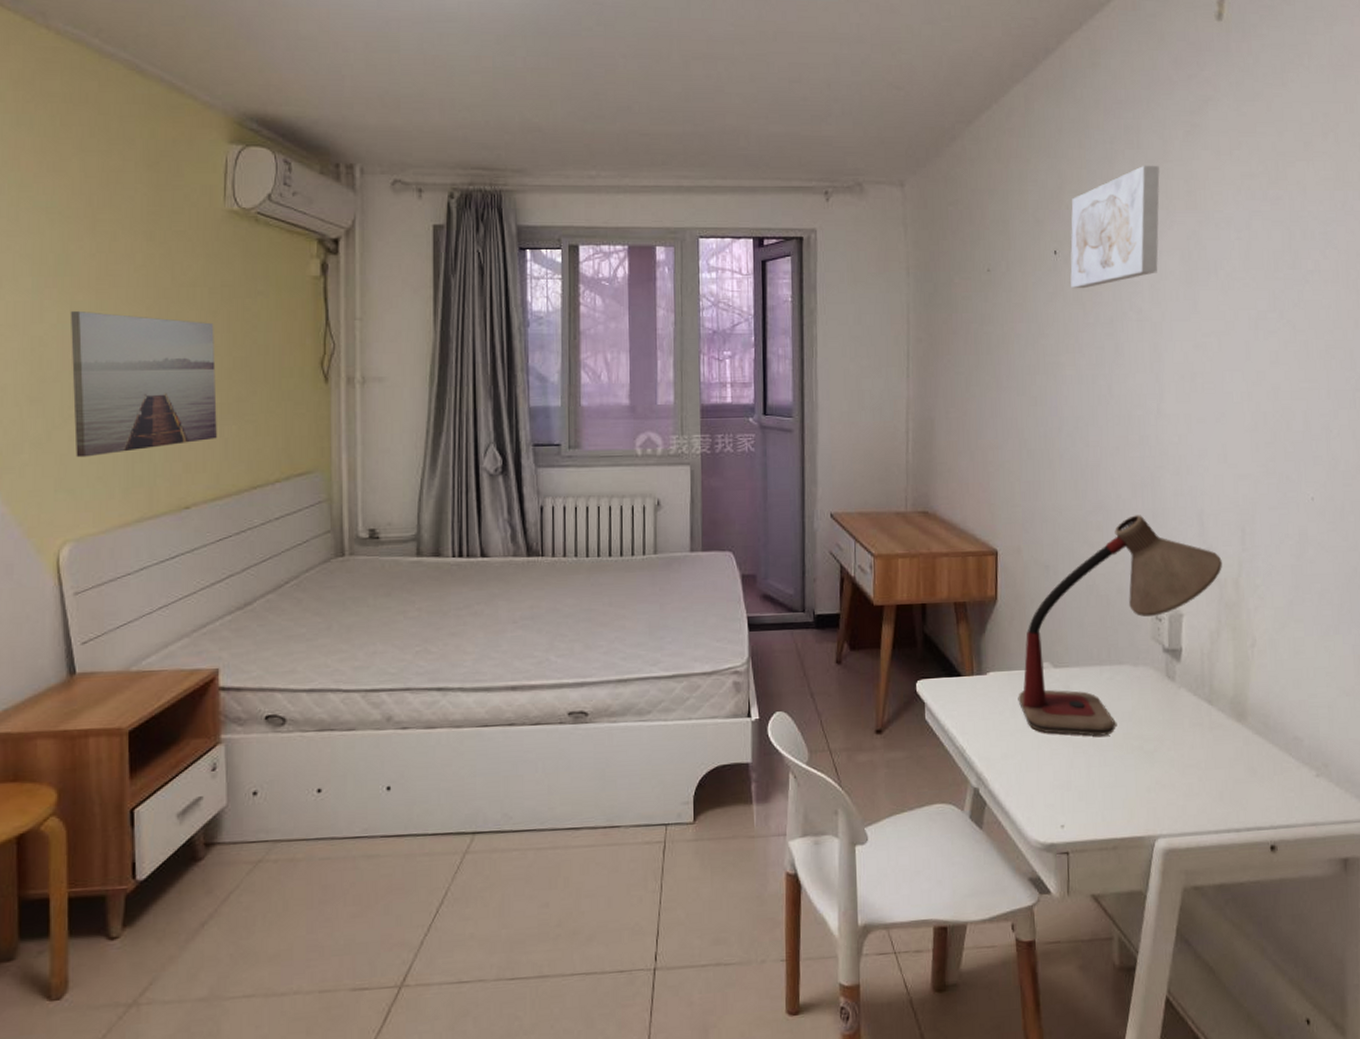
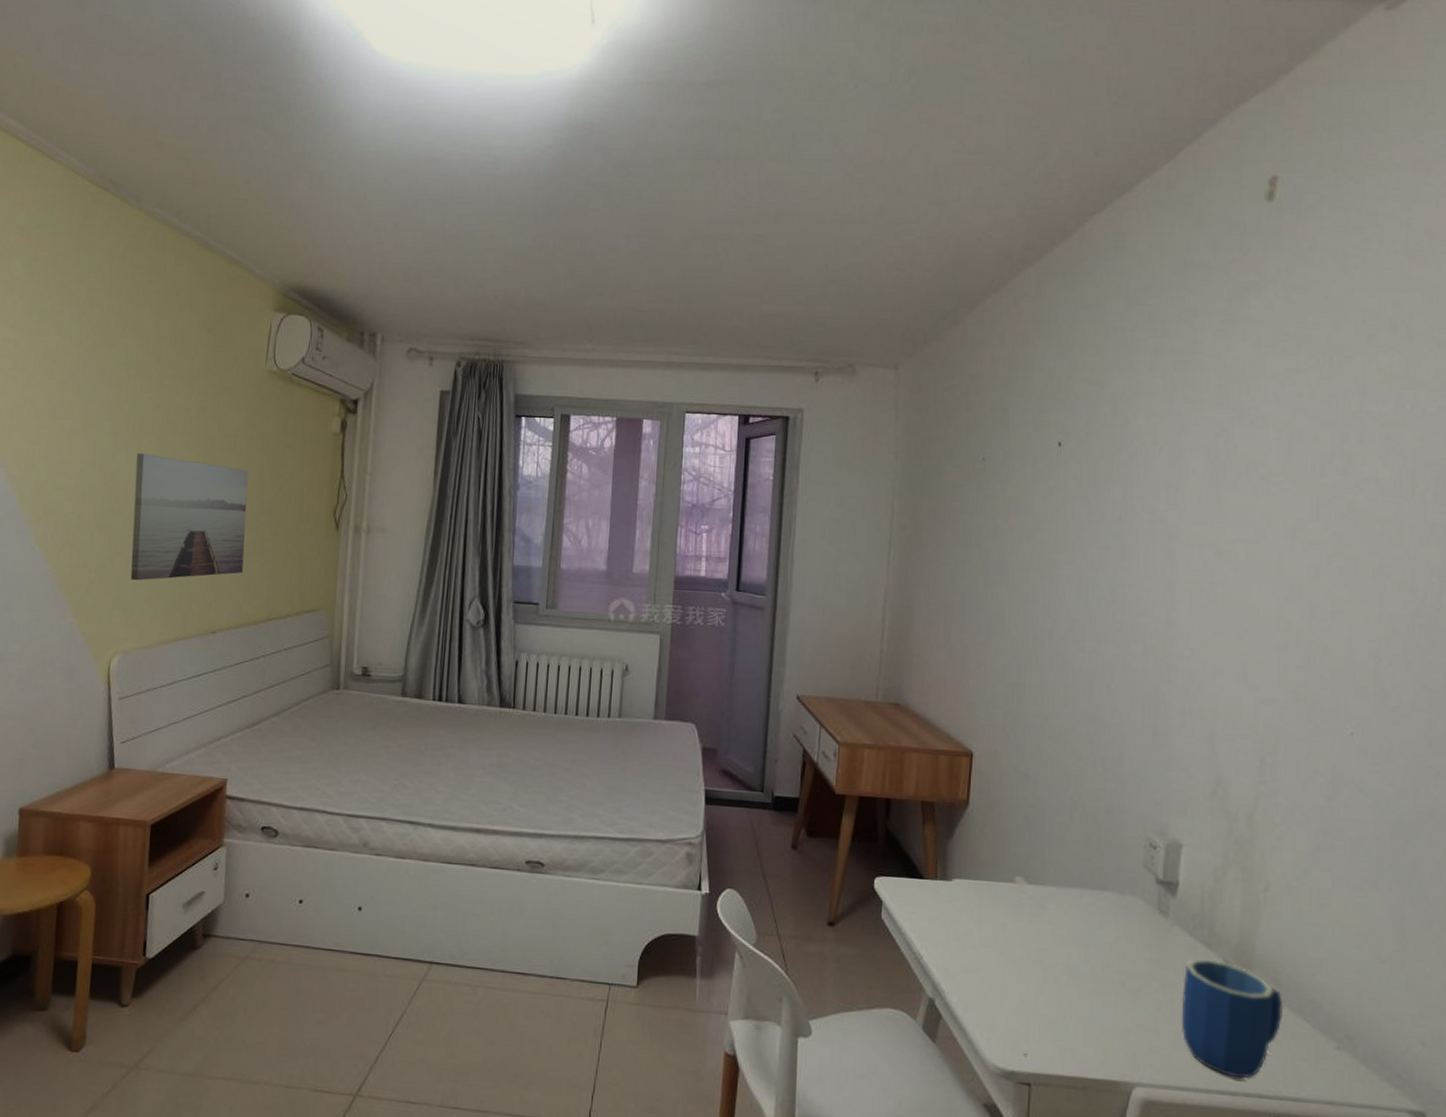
desk lamp: present [1018,515,1222,736] -> none [984,731,1234,965]
wall art: present [1070,165,1160,289] -> none [1075,355,1187,484]
mug: none [1190,714,1273,816] -> present [1181,958,1284,1079]

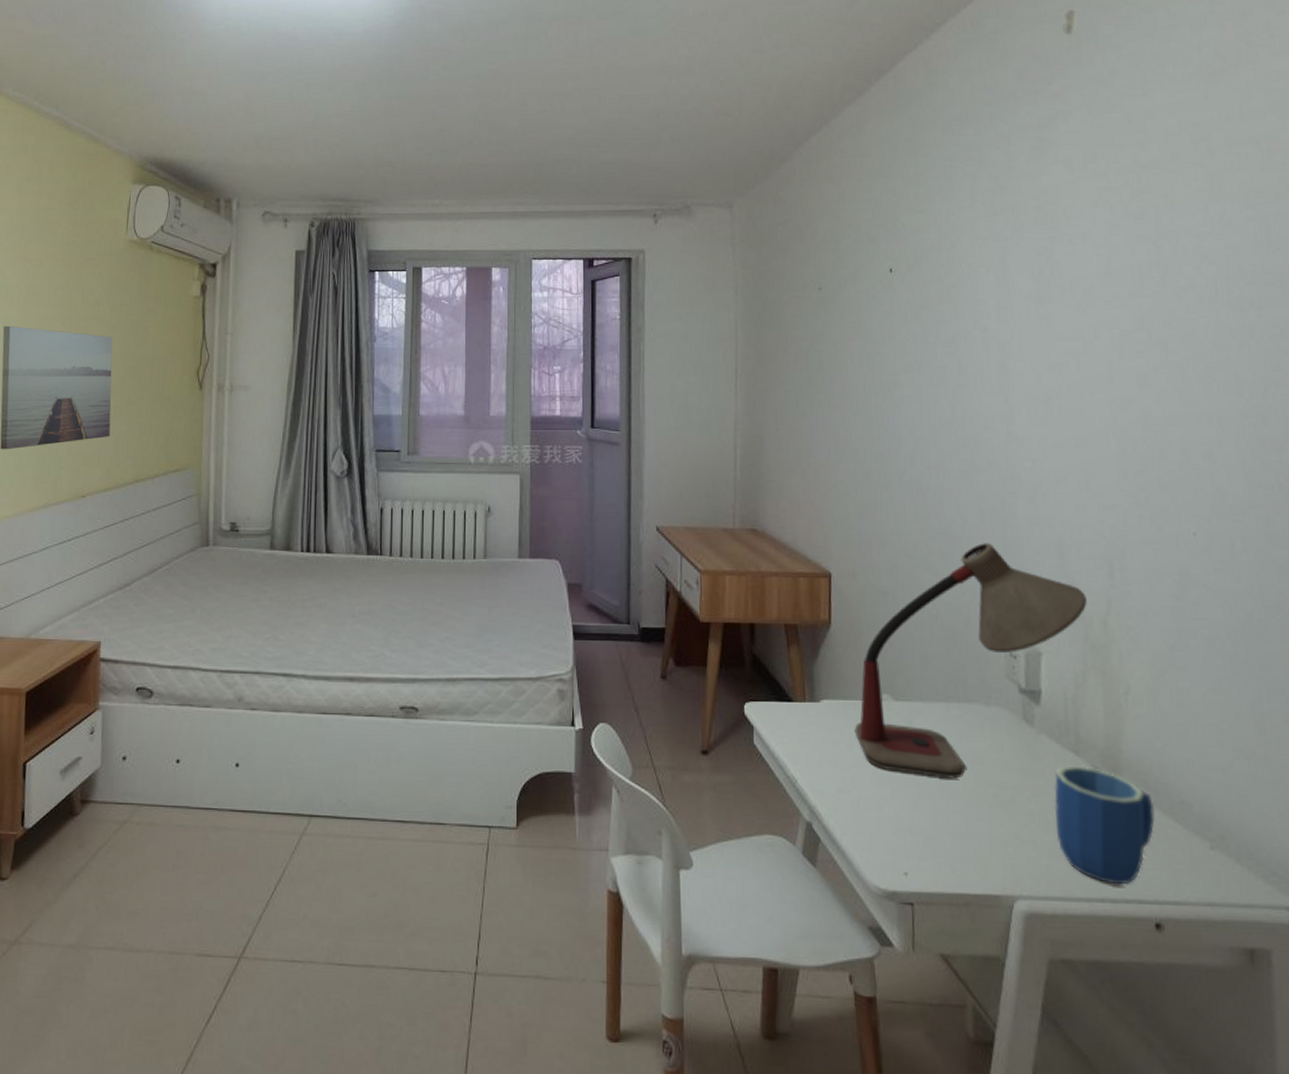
desk lamp: none [984,731,1234,965] -> present [854,543,1087,779]

